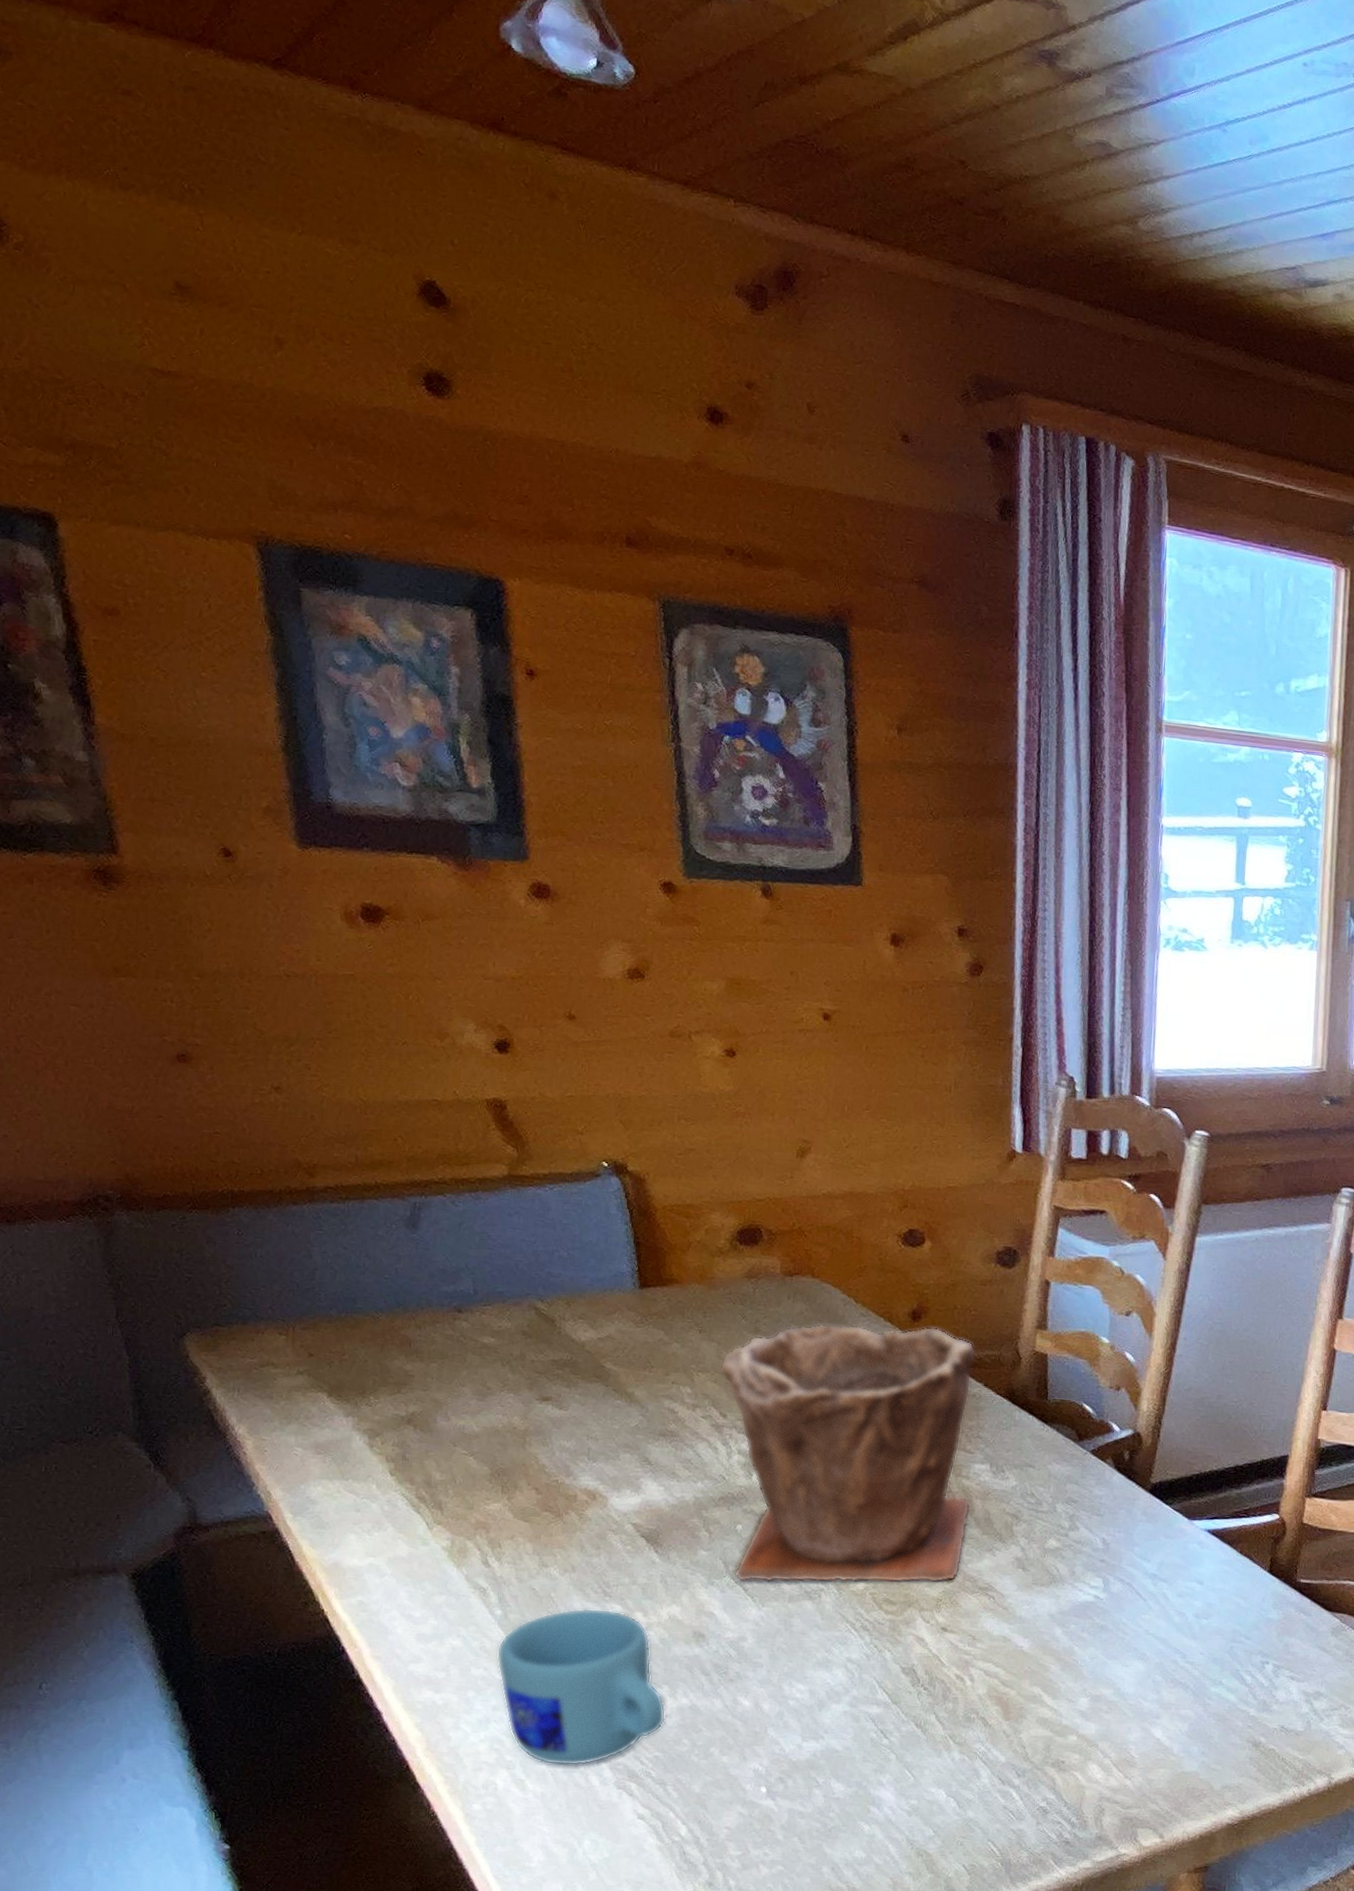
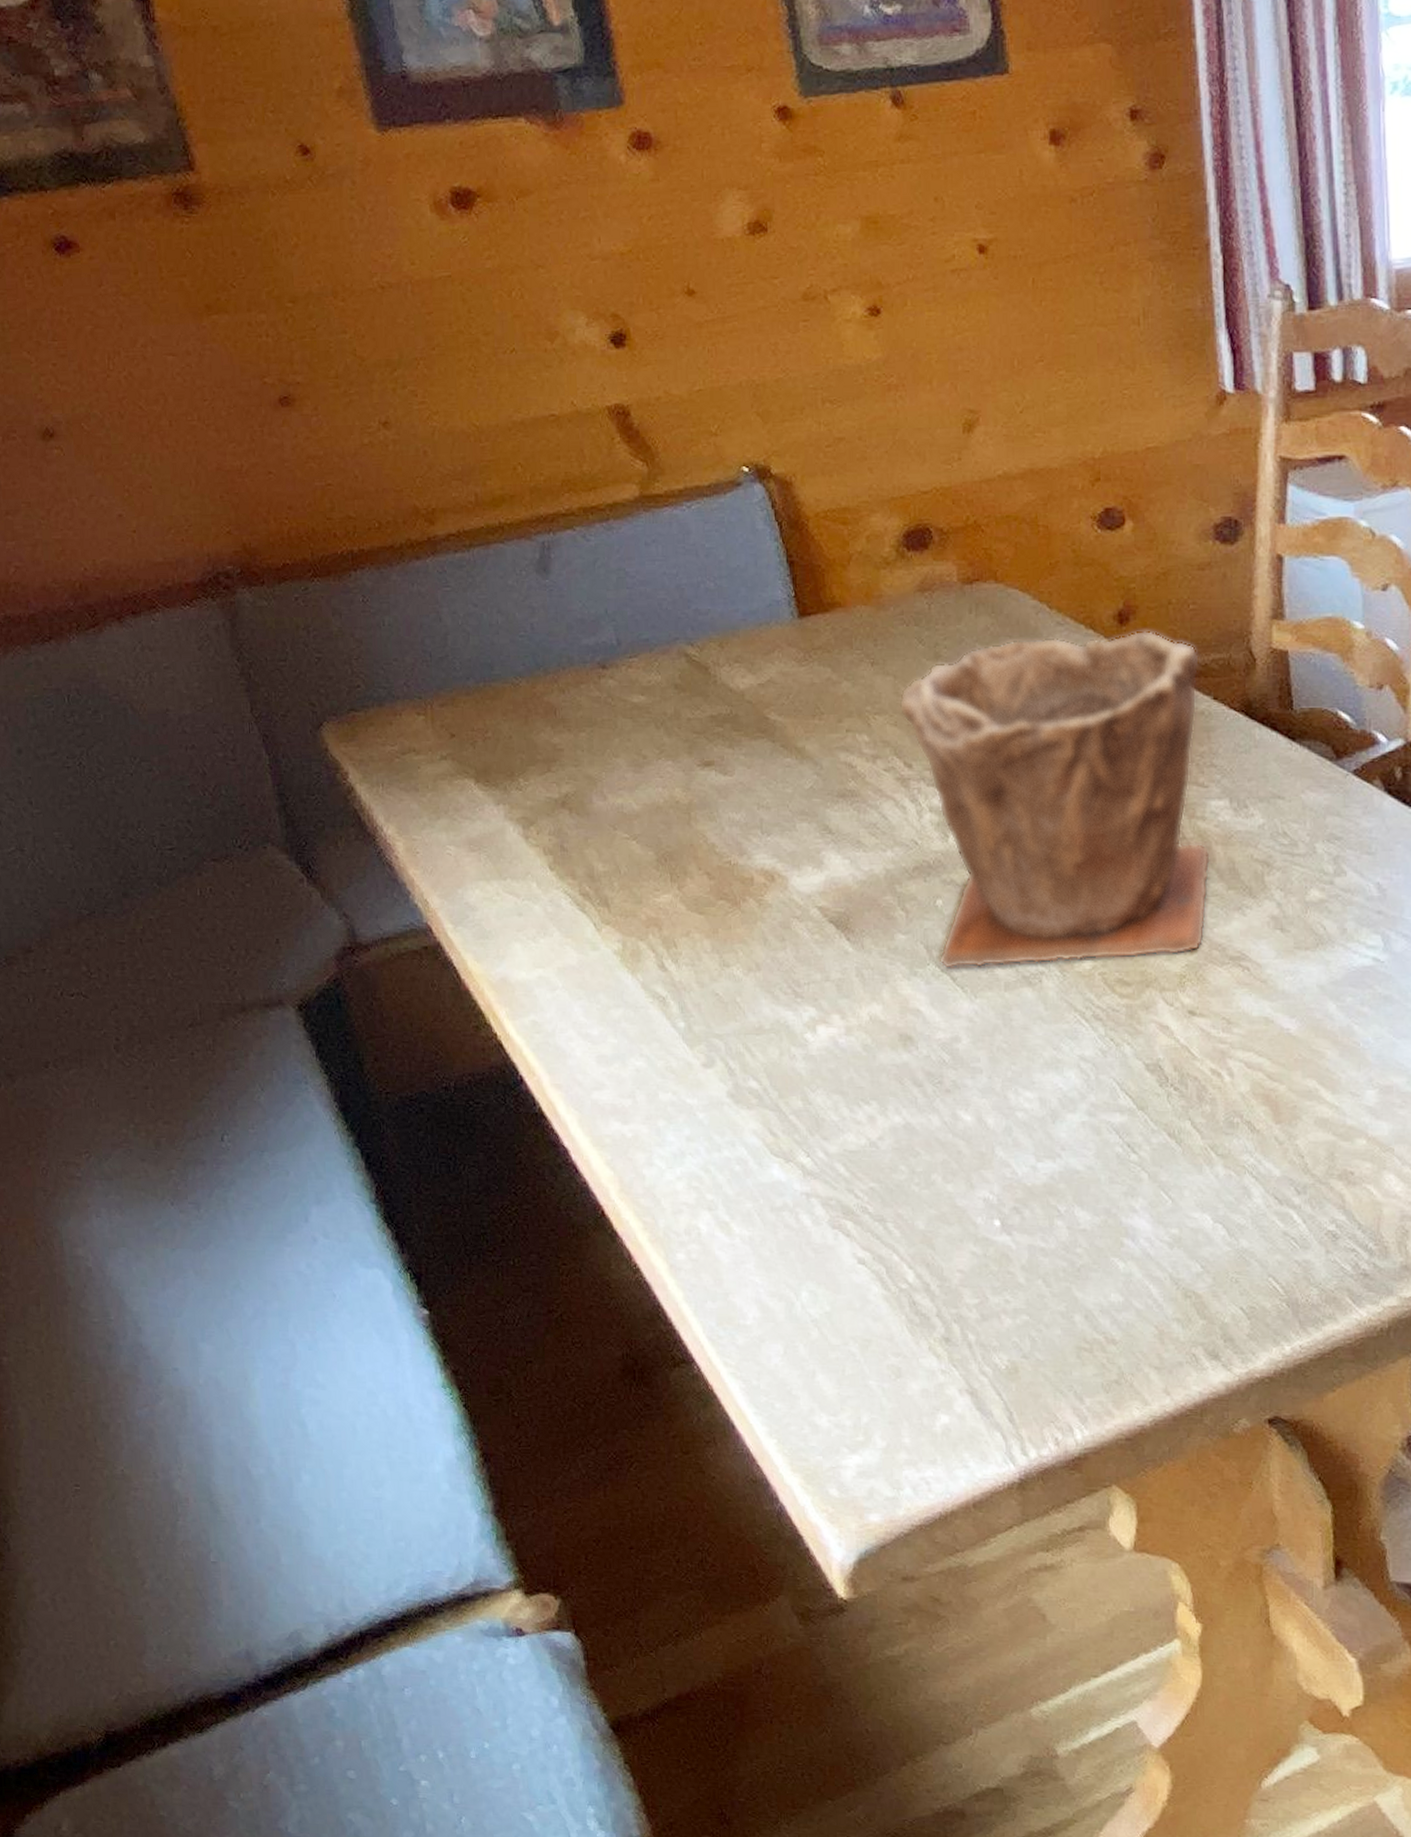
mug: present [496,1608,667,1766] -> none [684,1013,878,1204]

